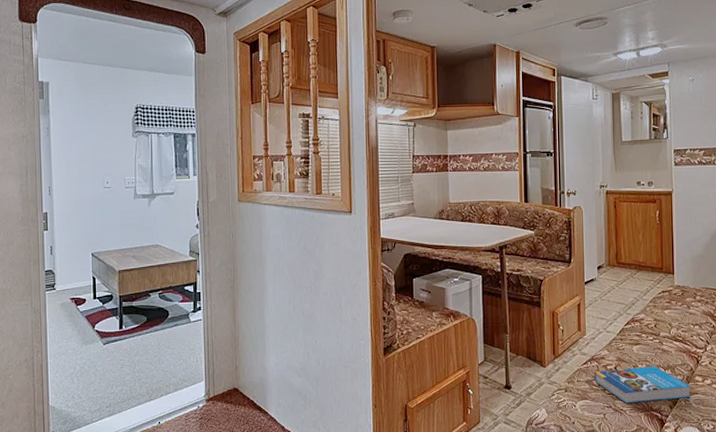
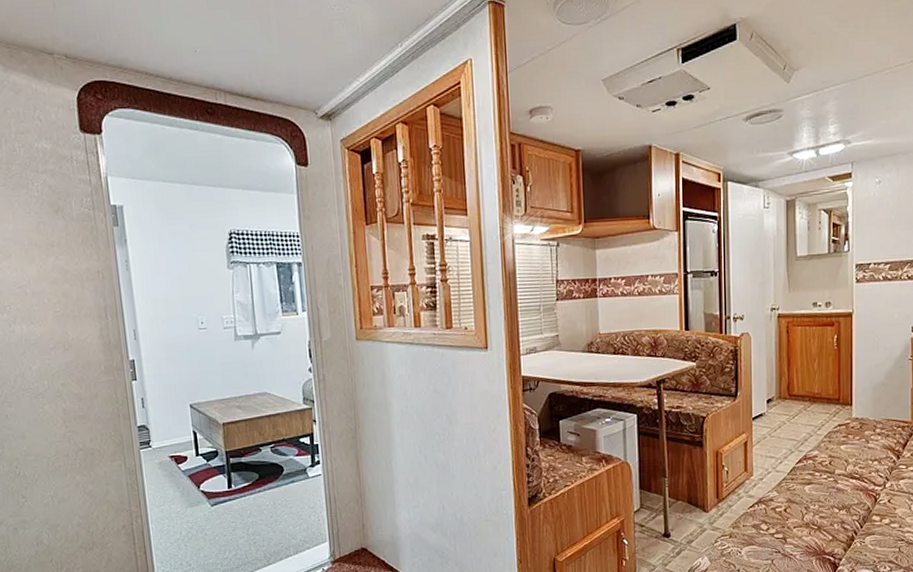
book: present [594,366,691,403] -> none [761,506,867,548]

